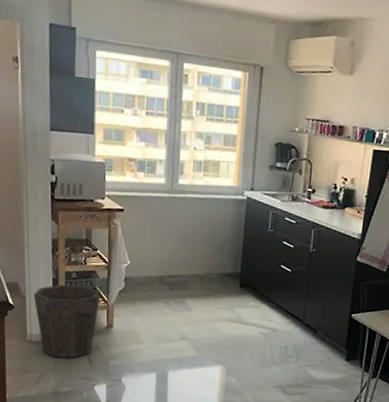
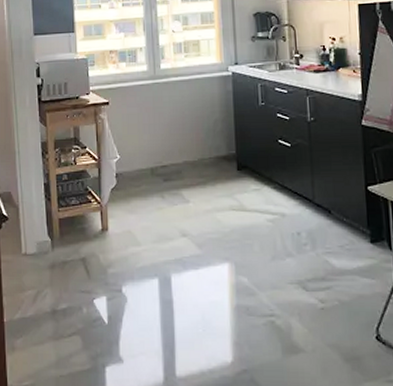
waste bin: present [33,284,101,359] -> none [26,188,93,270]

